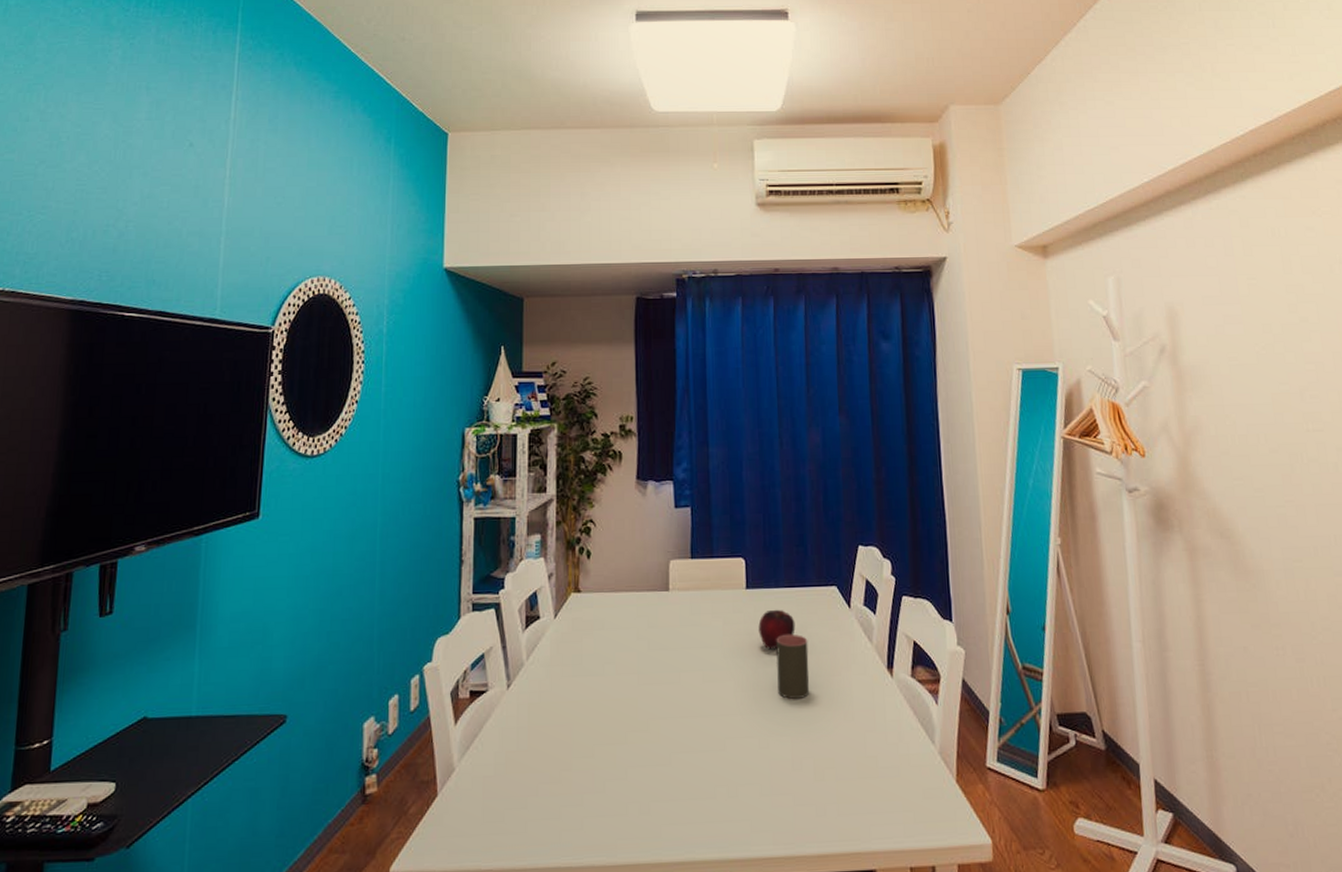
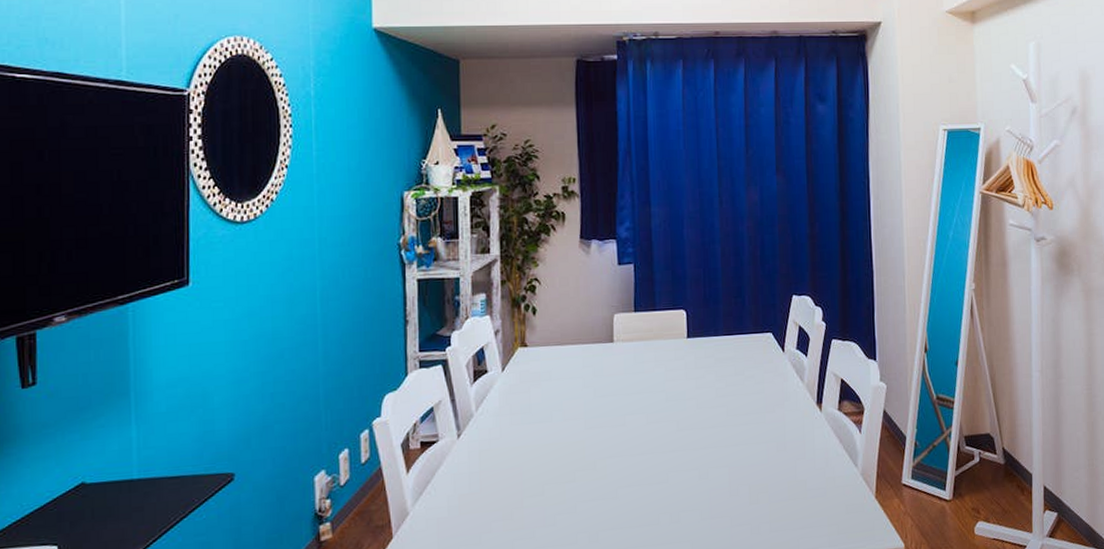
fruit: present [758,609,796,650] -> none [699,355,733,392]
cup: present [776,634,810,699] -> none [715,377,746,435]

